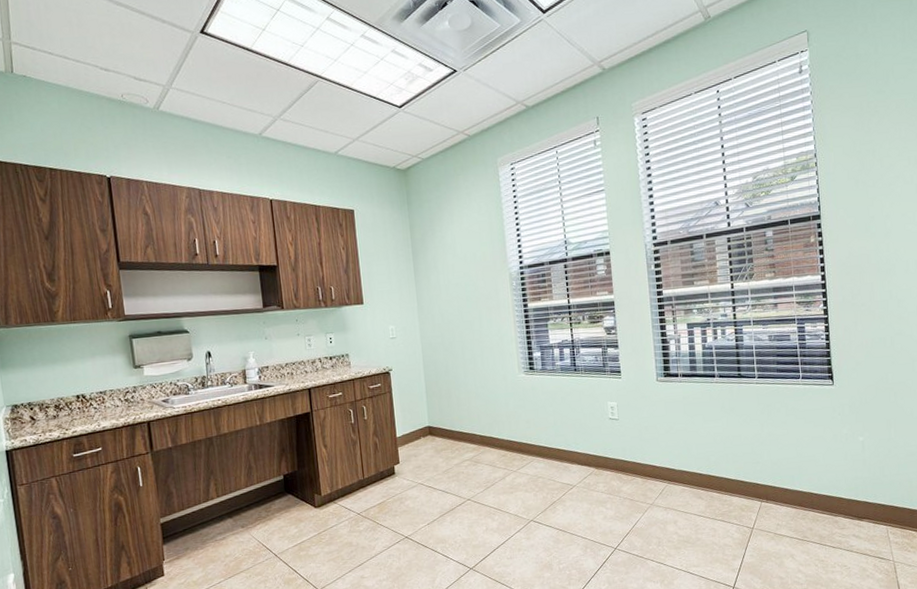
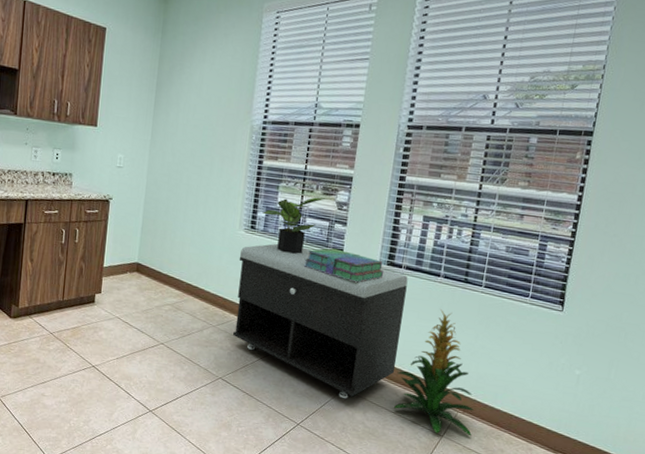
storage bench: none [524,377,695,514] -> present [233,244,408,399]
potted plant: none [537,326,594,386] -> present [262,197,326,254]
stack of books: none [586,371,663,400] -> present [303,248,384,283]
indoor plant: none [697,408,779,527] -> present [394,309,475,436]

